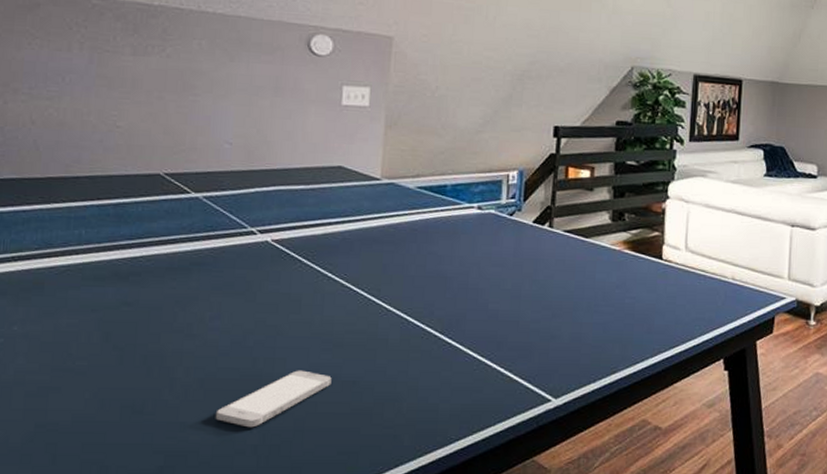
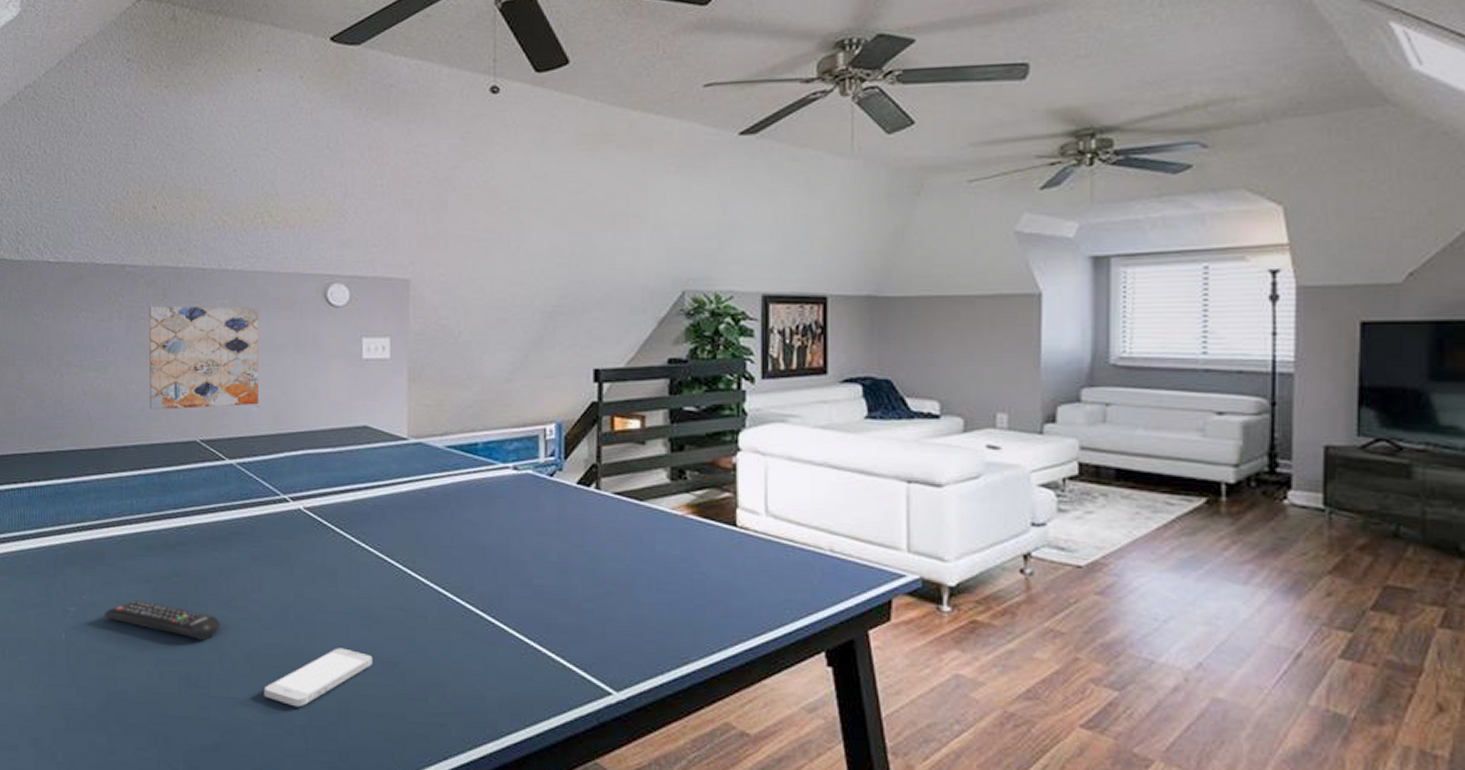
remote control: none [38,330,173,367] -> present [105,600,220,640]
wall art: none [109,40,239,143] -> present [149,306,259,410]

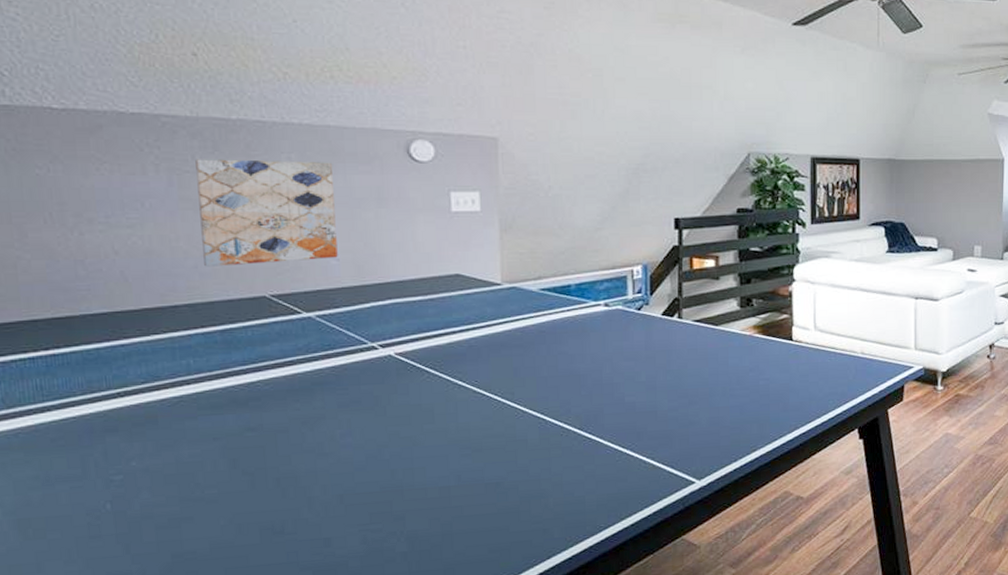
remote control: present [105,600,220,640] -> none [162,459,307,489]
smartphone: present [263,648,373,707] -> none [359,477,475,537]

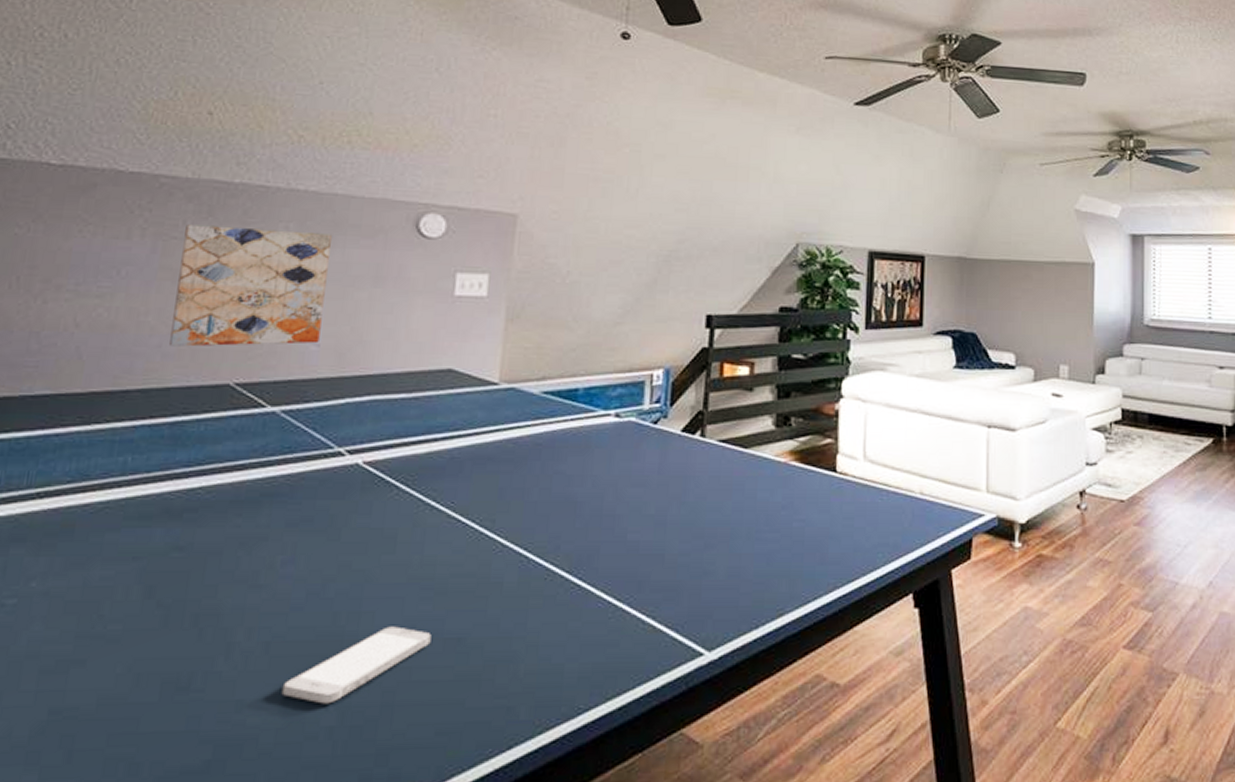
smartphone: none [359,477,475,537] -> present [281,626,432,704]

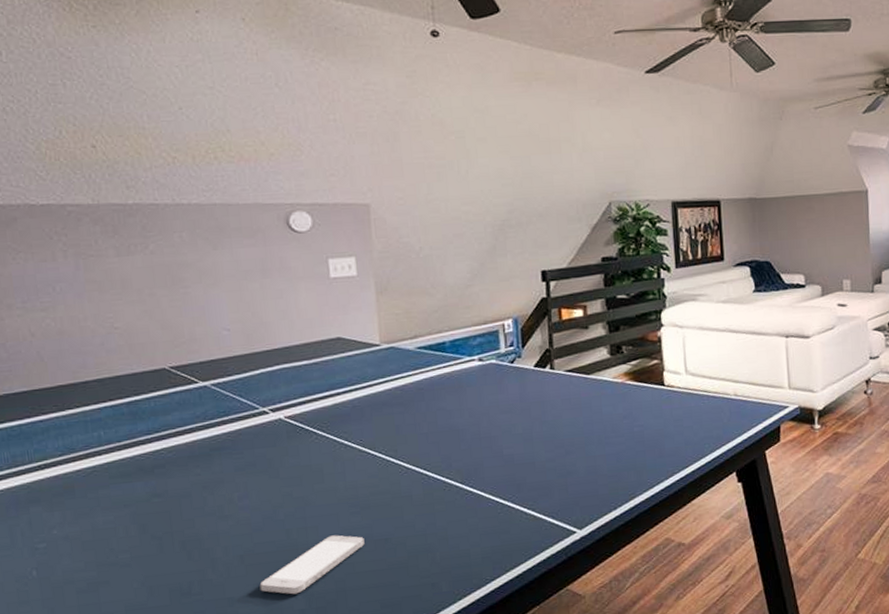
wall art: present [169,224,333,347] -> none [98,238,228,344]

